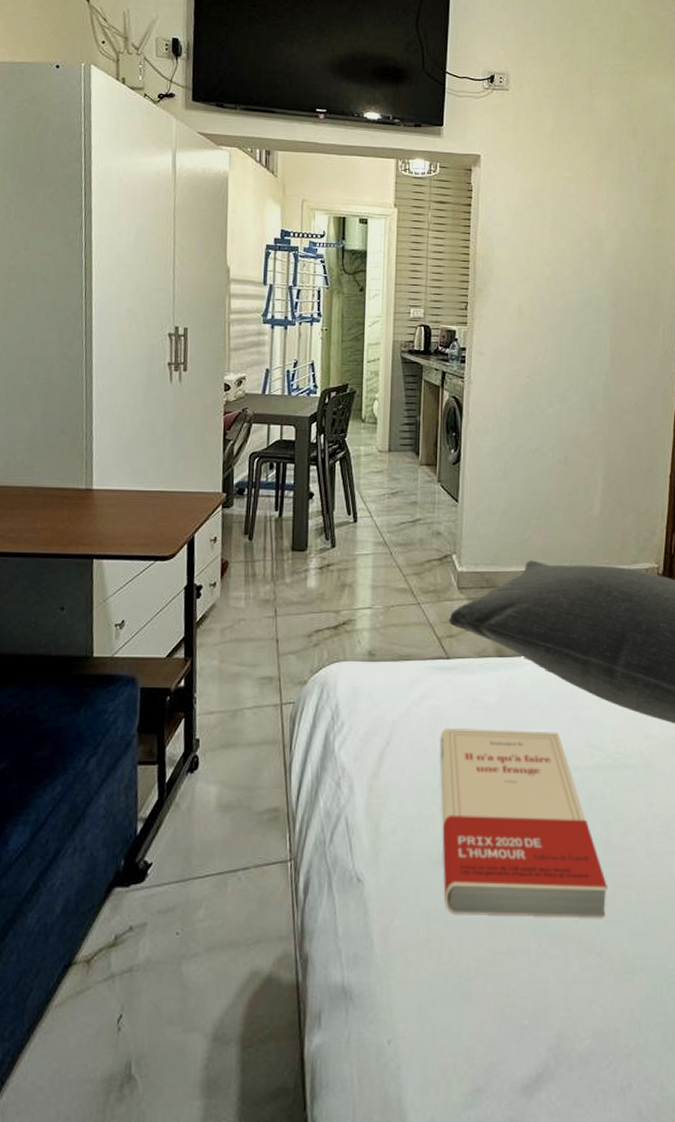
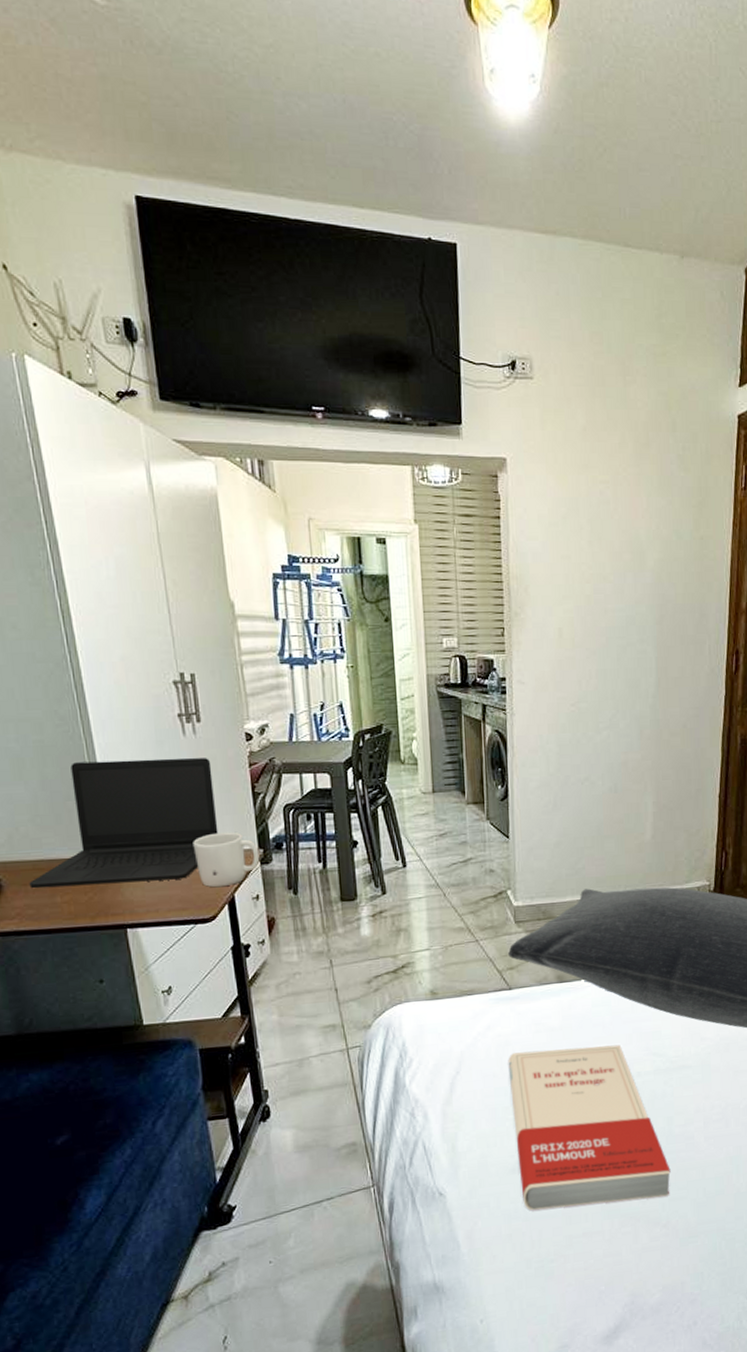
laptop: none [16,400,191,516] -> present [29,758,219,889]
mug: none [163,474,223,527] -> present [193,832,260,888]

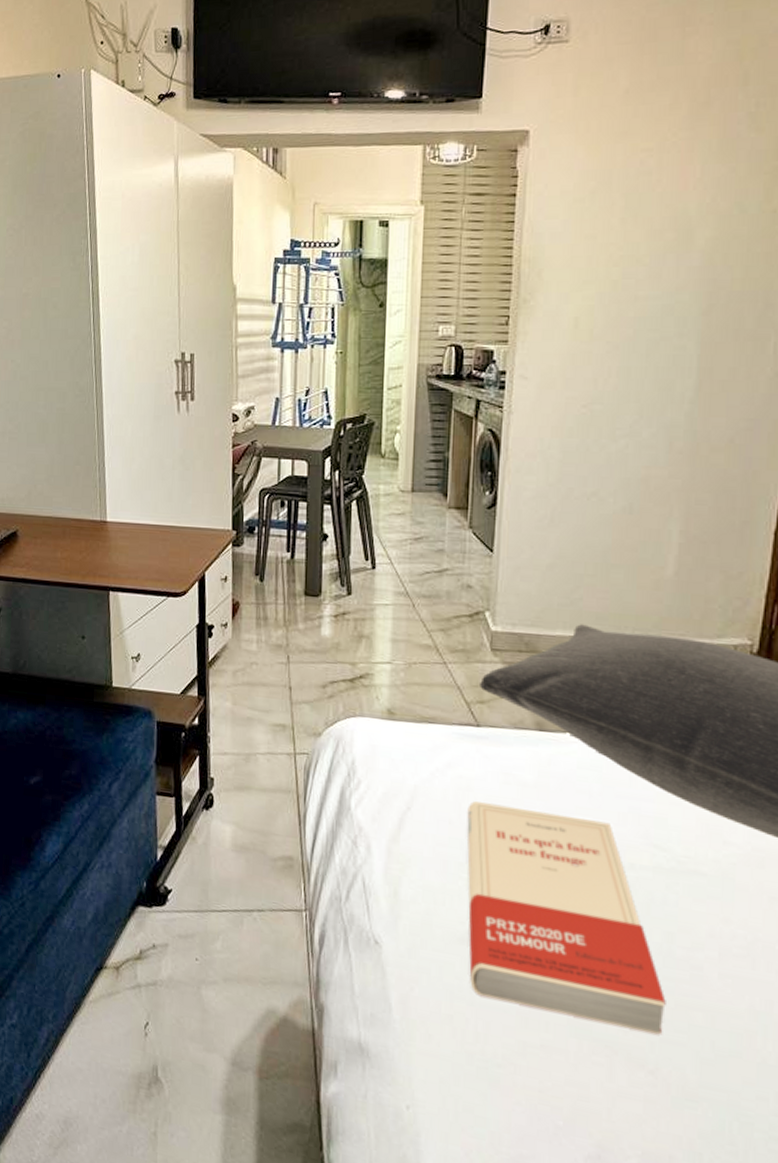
laptop: present [29,758,219,889] -> none [38,430,199,551]
mug: present [193,832,260,888] -> none [174,509,232,564]

